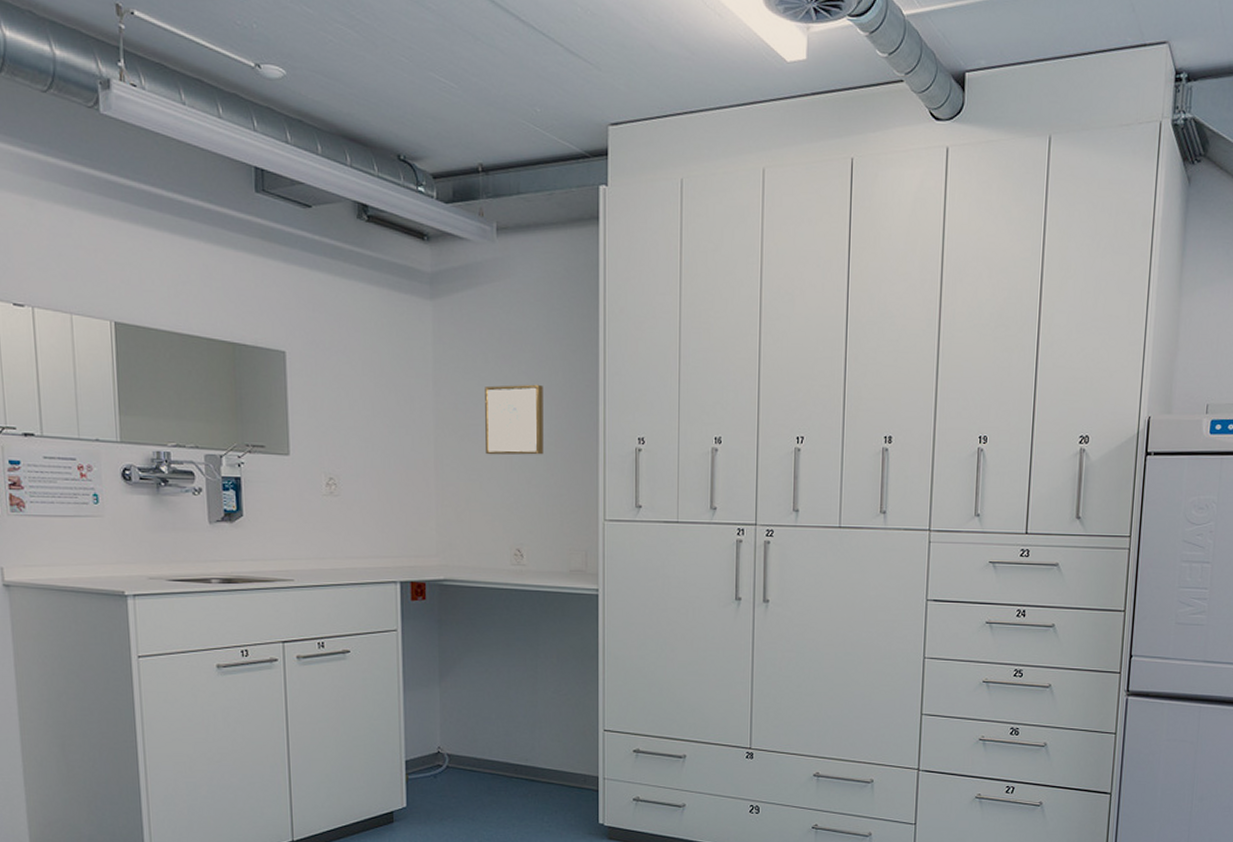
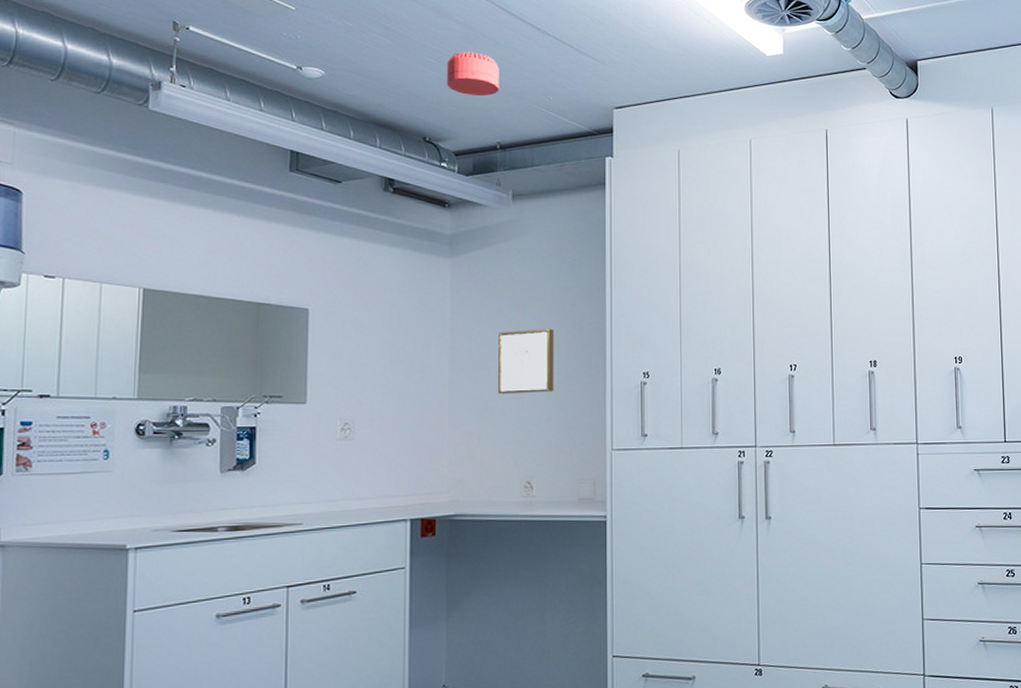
smoke detector: none [420,48,480,106] -> present [446,51,499,97]

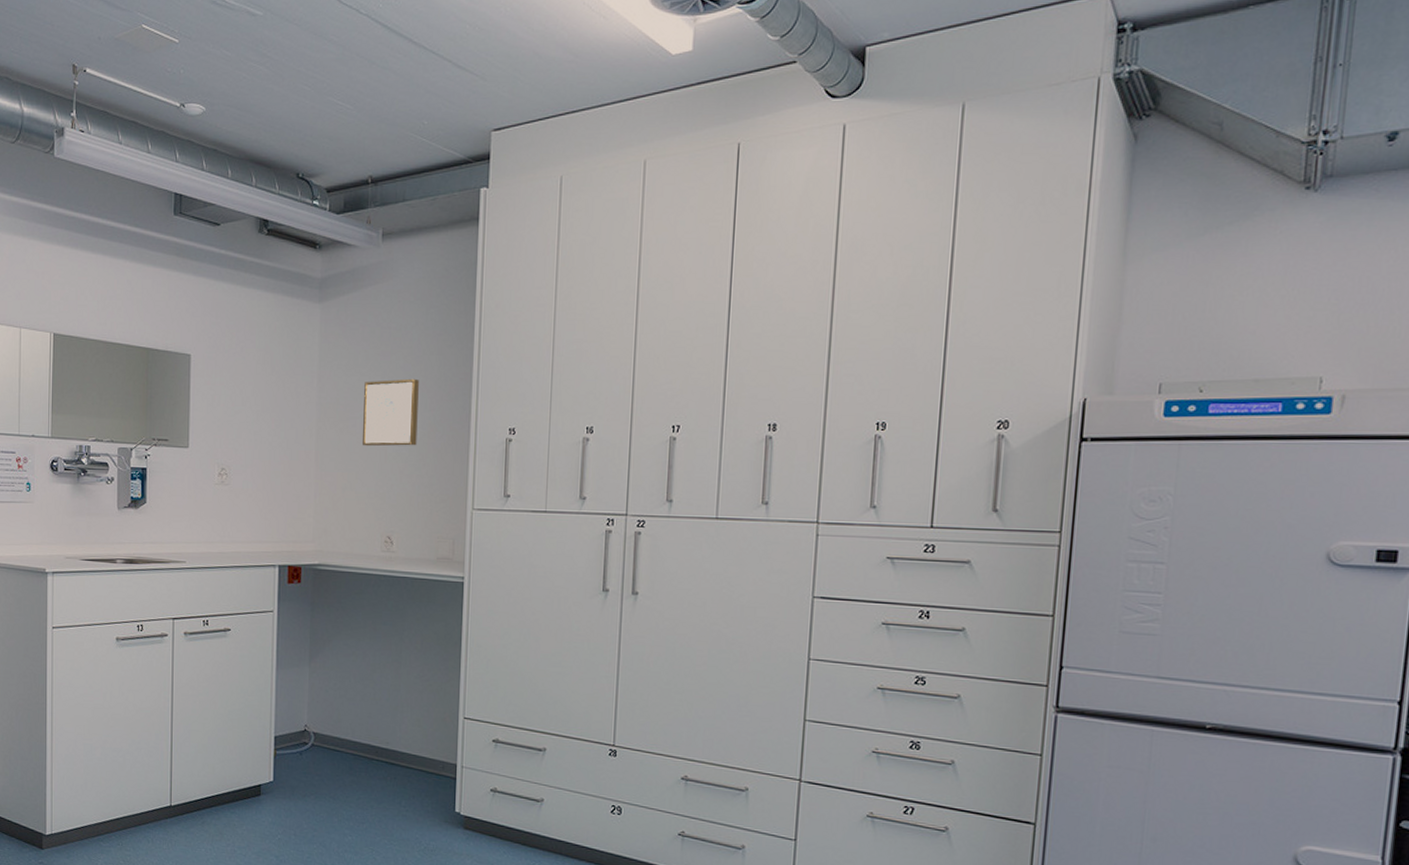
smoke detector: present [446,51,499,97] -> none [319,75,373,125]

